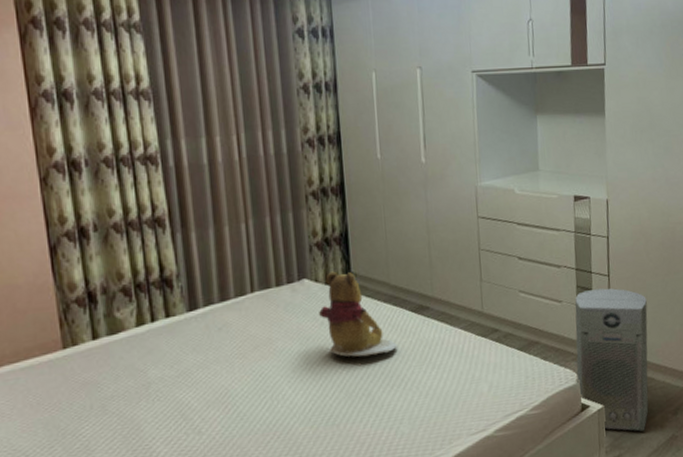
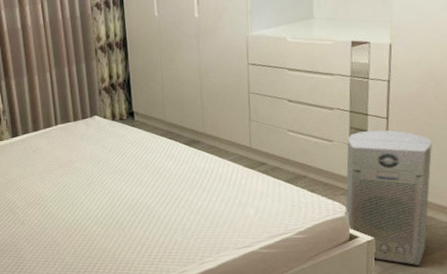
teddy bear: present [319,271,397,366] -> none [107,110,172,186]

